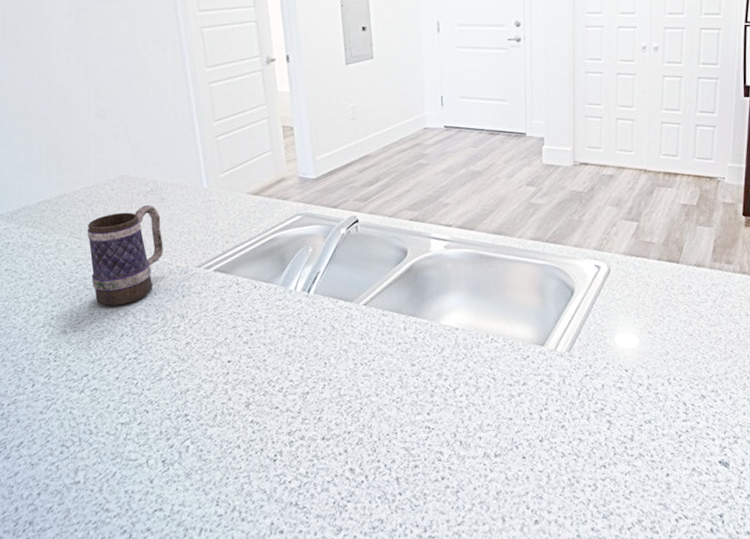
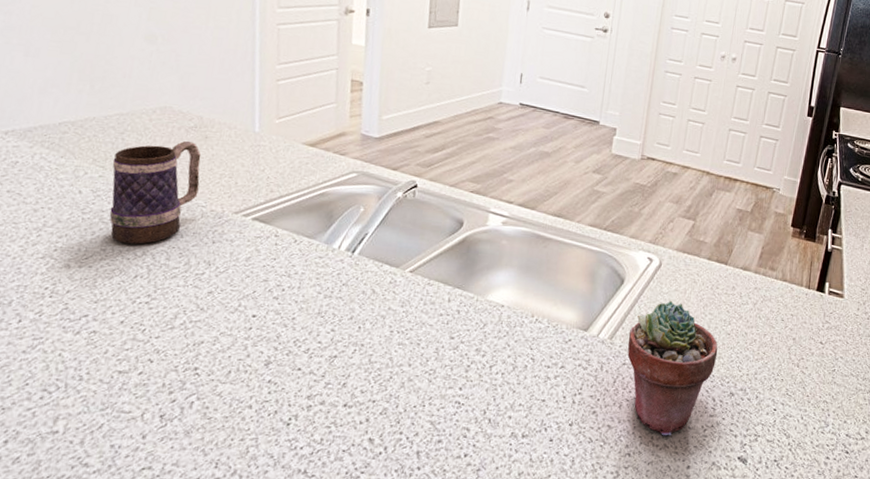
potted succulent: none [587,306,682,445] -> present [627,300,718,436]

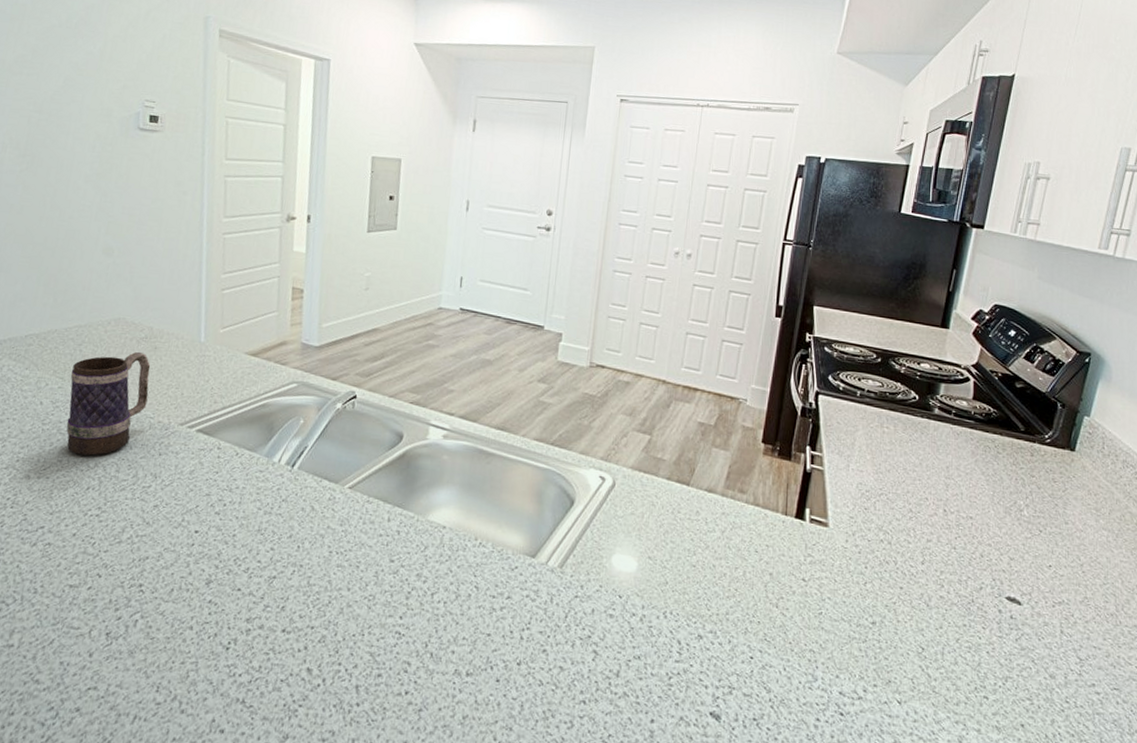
potted succulent: present [627,300,718,436] -> none [579,525,682,683]

